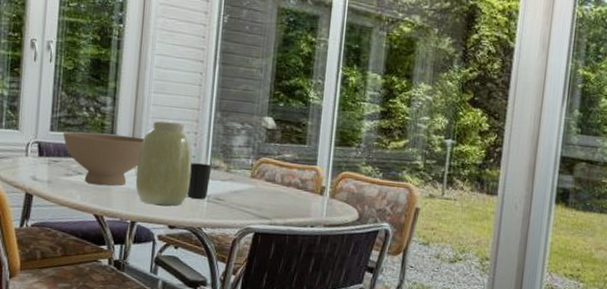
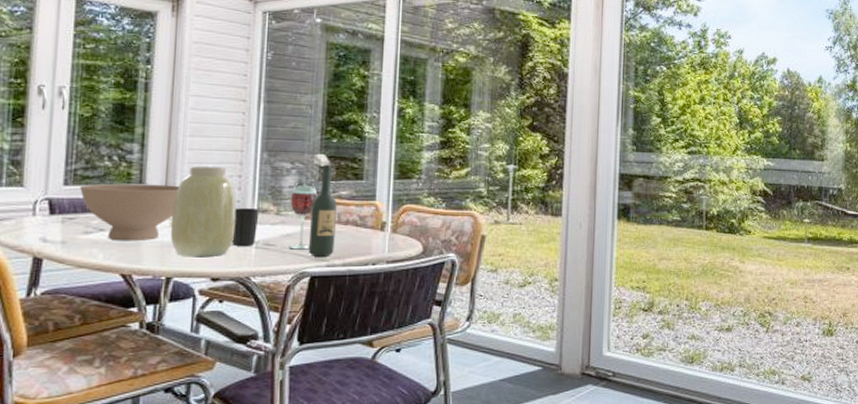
wineglass: none [236,143,264,207] -> present [288,183,318,250]
wine bottle: none [253,128,281,215] -> present [308,165,337,257]

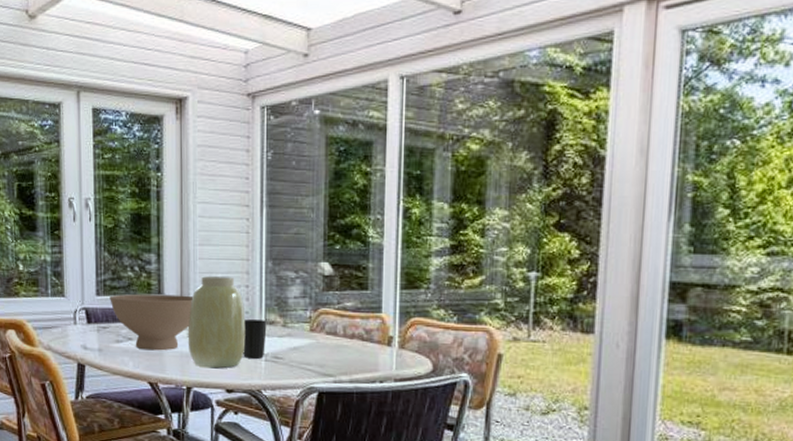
wineglass: present [288,183,318,250] -> none [295,293,322,364]
wine bottle: present [308,165,337,257] -> none [315,274,342,372]

